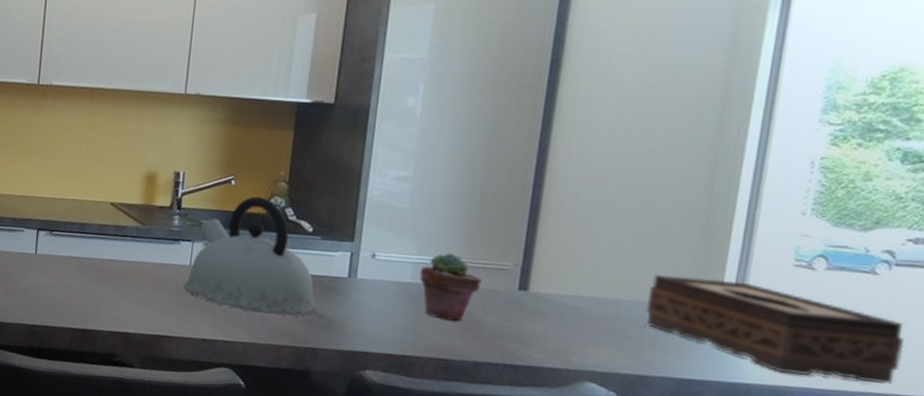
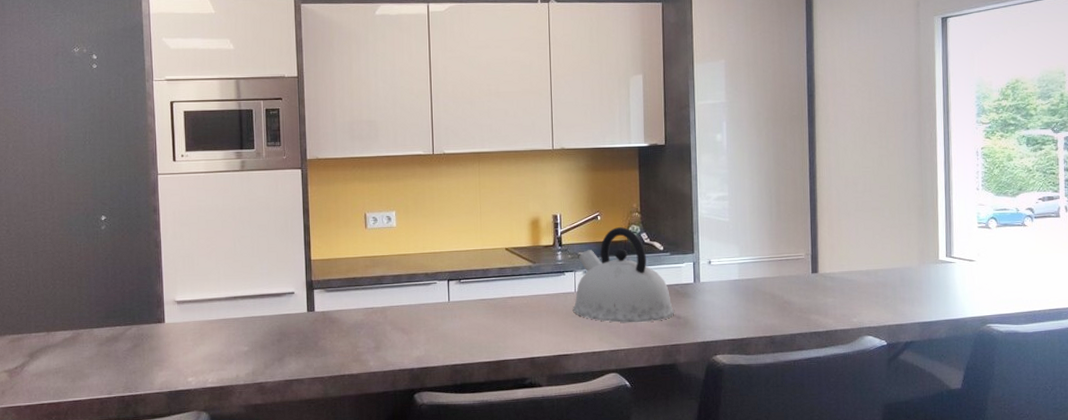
potted succulent: present [420,253,482,321] -> none [744,252,787,305]
tissue box: present [645,274,905,386] -> none [894,244,1049,306]

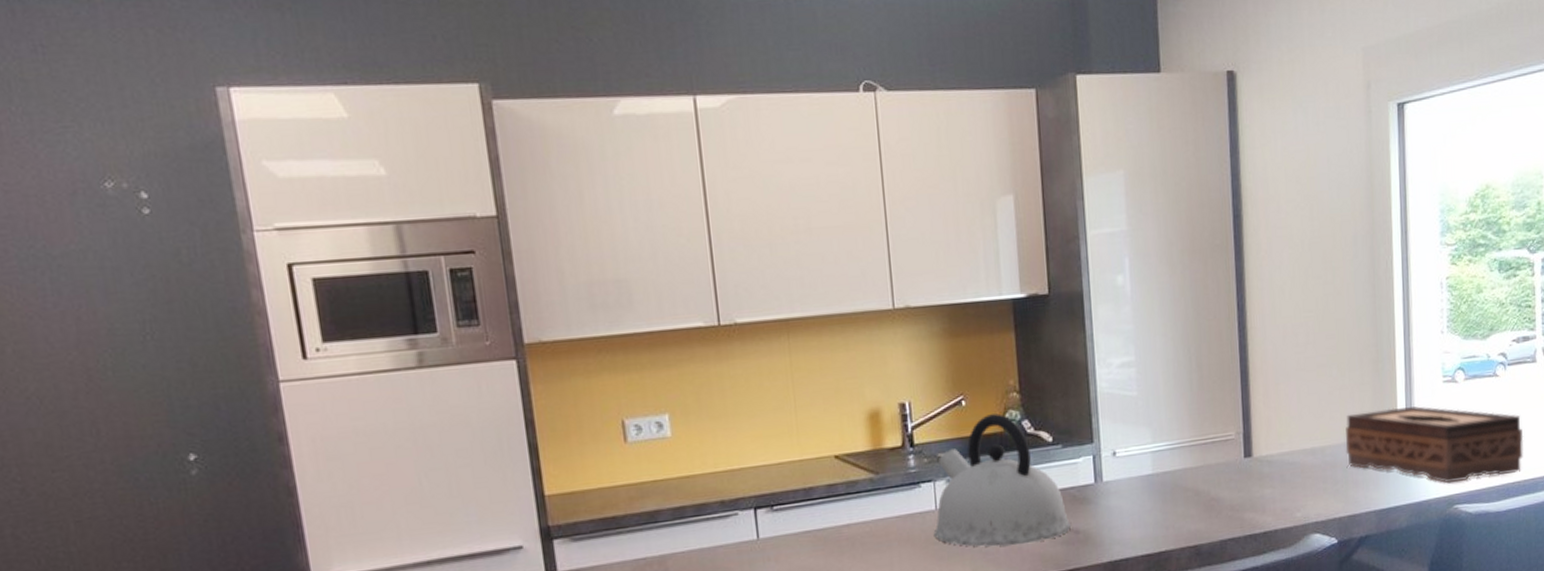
tissue box: none [894,244,1049,306] -> present [1345,406,1524,483]

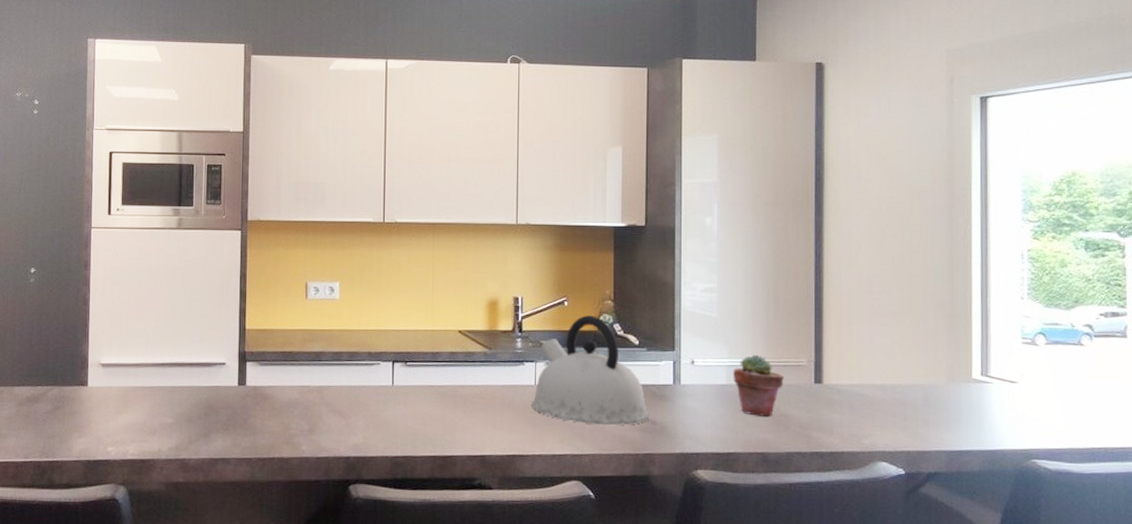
potted succulent: none [1159,434,1213,505] -> present [733,354,784,417]
tissue box: present [1345,406,1524,483] -> none [916,359,1112,440]

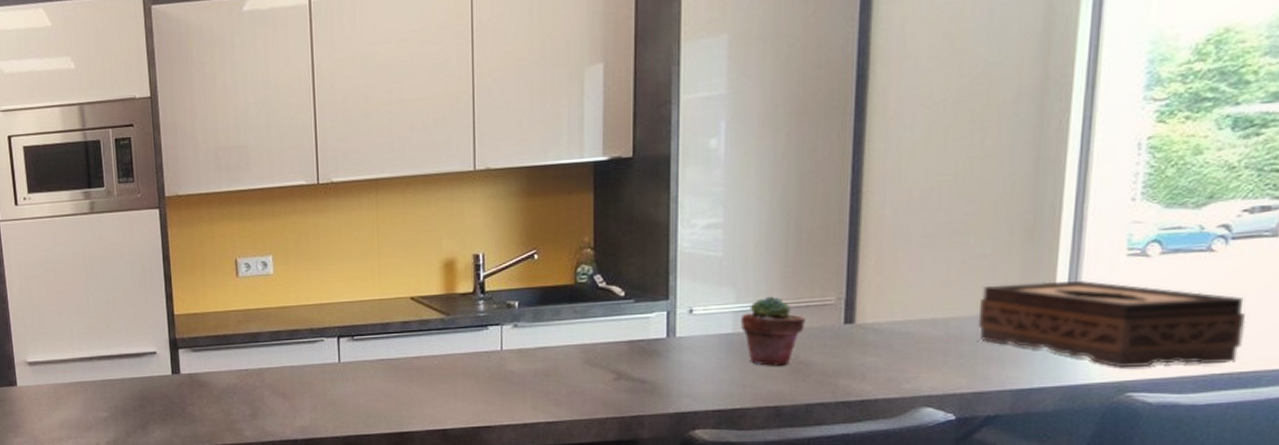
kettle: present [532,315,649,425] -> none [498,267,637,388]
tissue box: none [916,359,1112,440] -> present [977,281,1246,367]

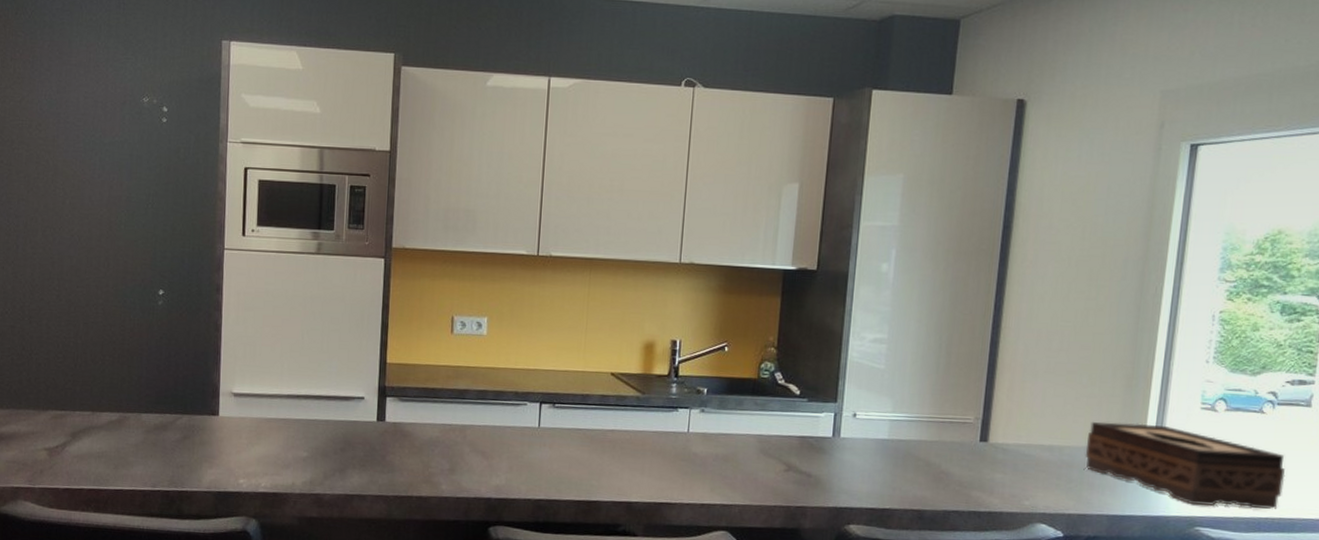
potted succulent: present [741,296,805,366] -> none [895,409,949,474]

